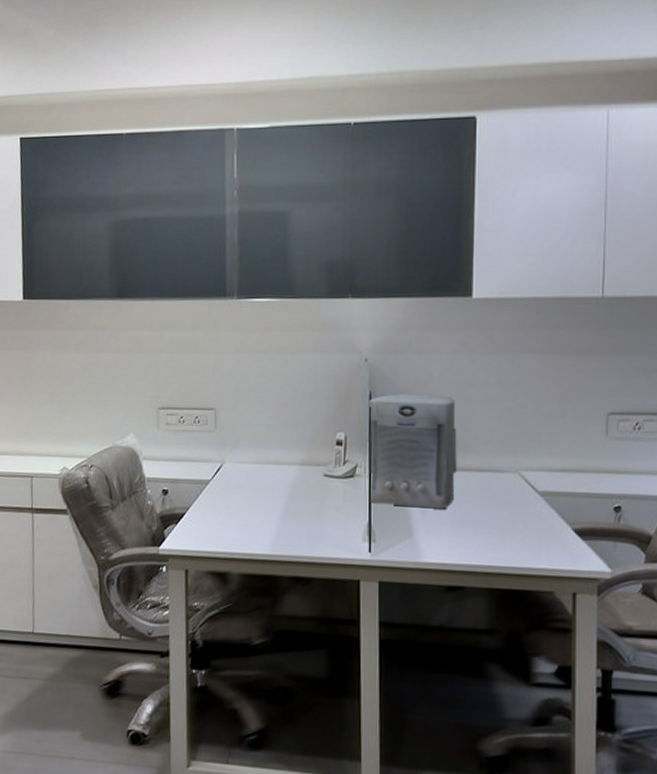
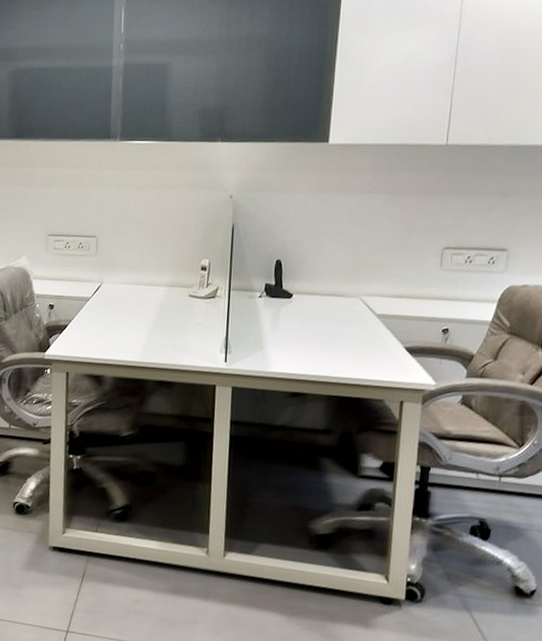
speaker: present [367,393,457,509] -> none [228,227,308,327]

